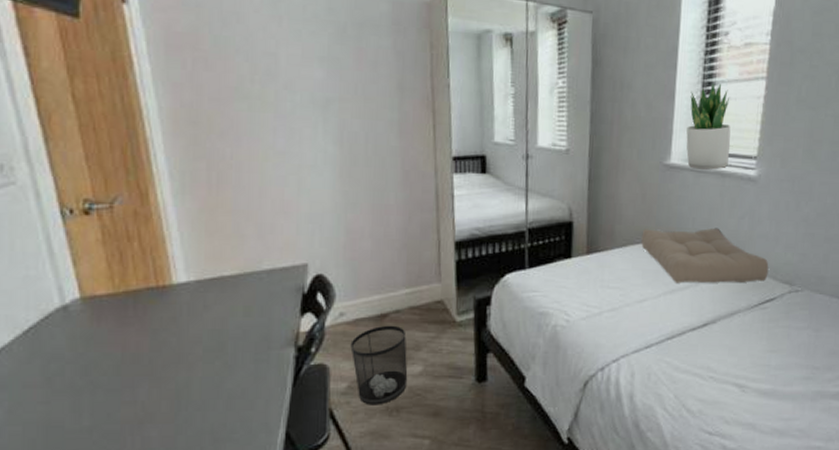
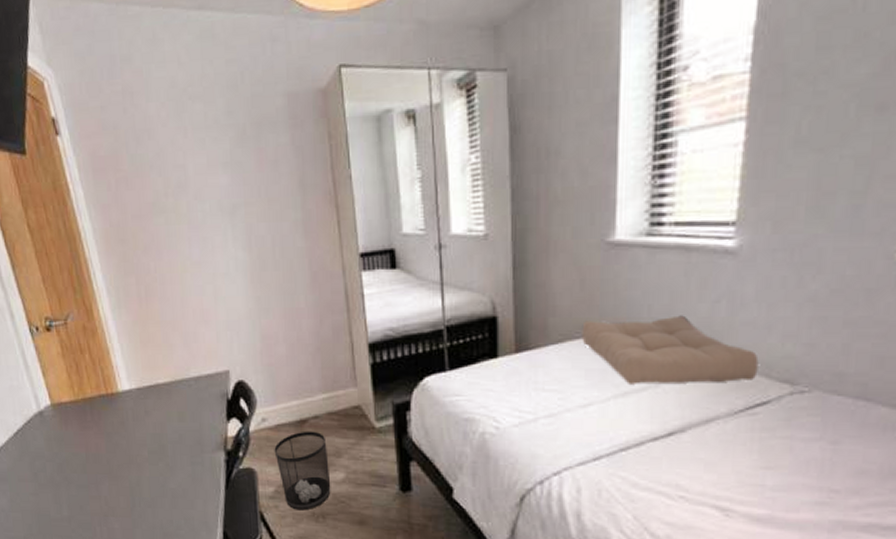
planter: present [686,83,731,170] -> none [635,133,697,245]

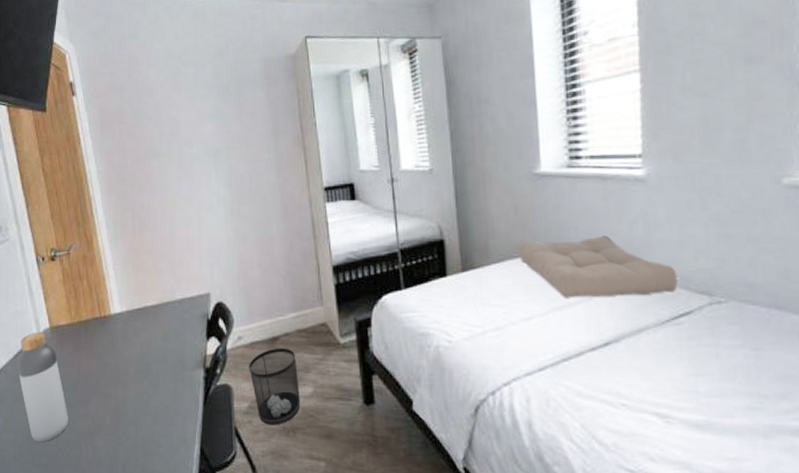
bottle: none [18,409,79,522] -> present [17,332,68,442]

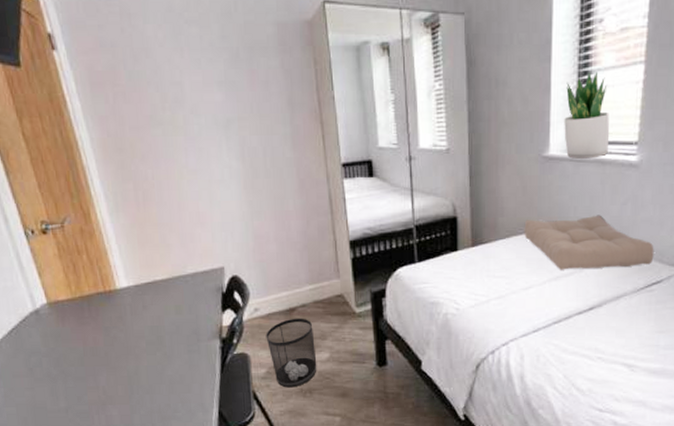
bottle: present [17,332,68,442] -> none [12,308,77,414]
planter: none [553,84,608,175] -> present [564,72,610,159]

